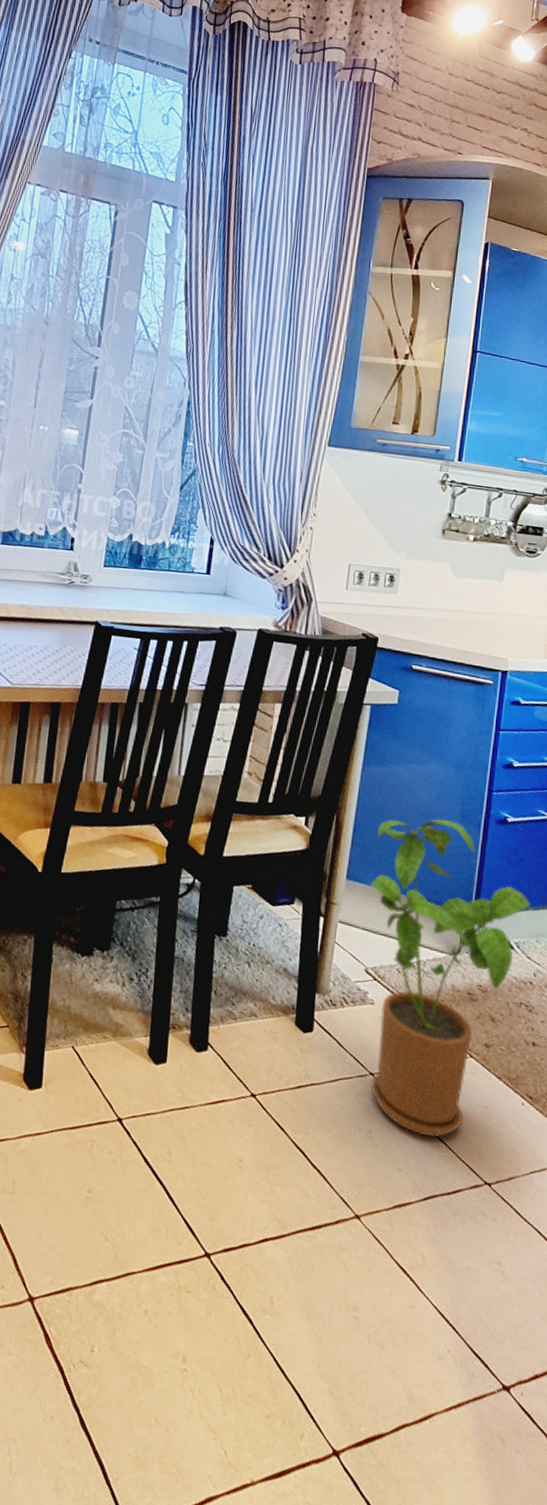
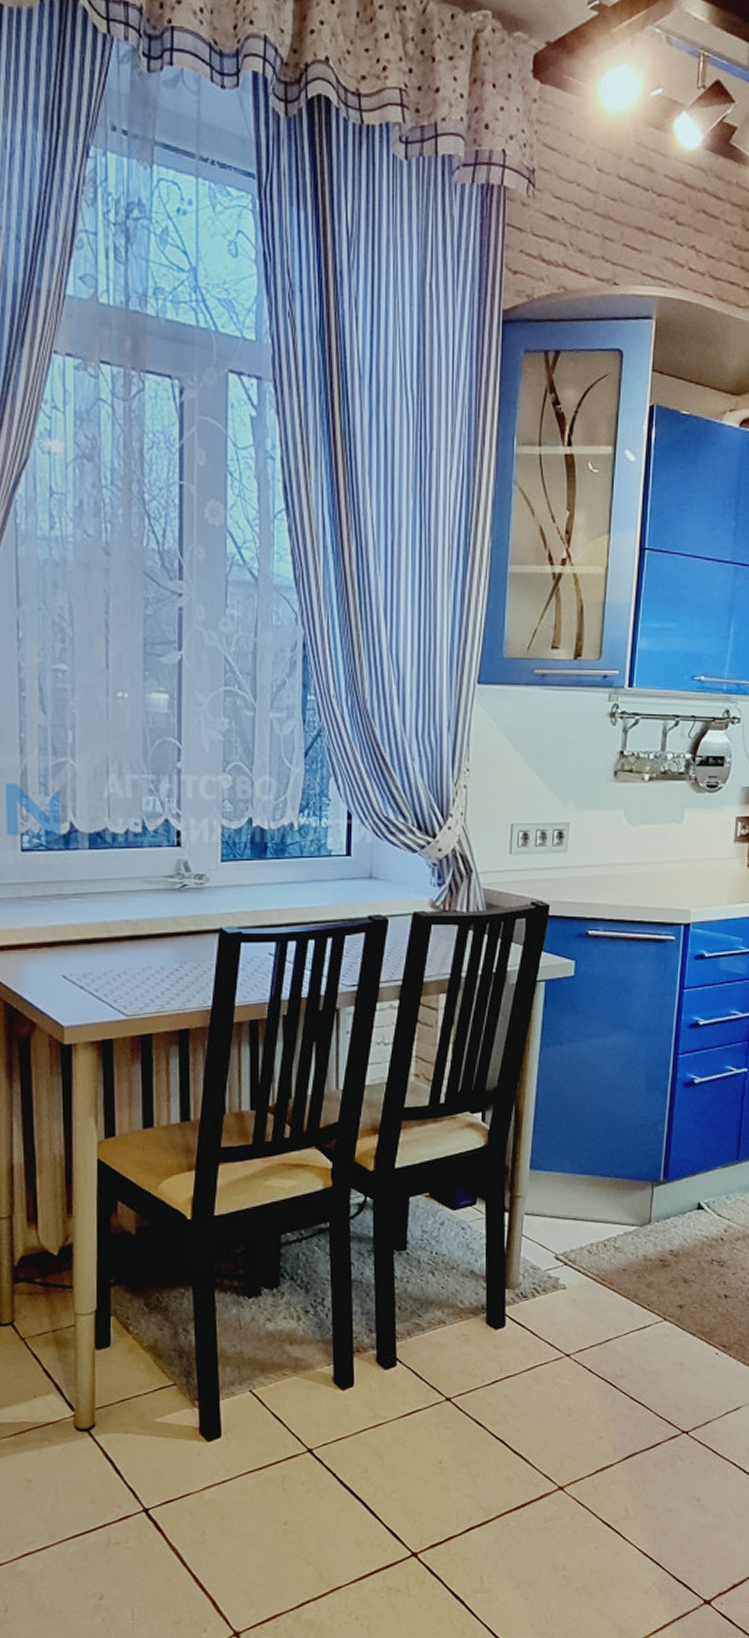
house plant: present [370,819,531,1137] -> none [555,1092,720,1402]

